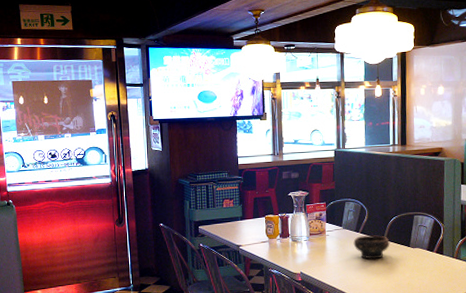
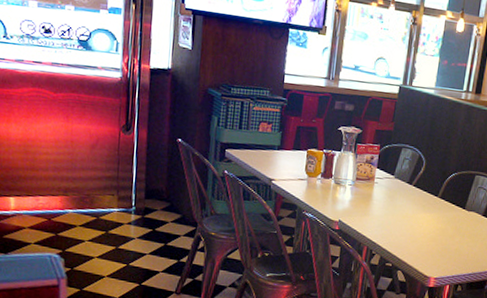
bowl: present [353,234,390,259] -> none [403,188,445,218]

